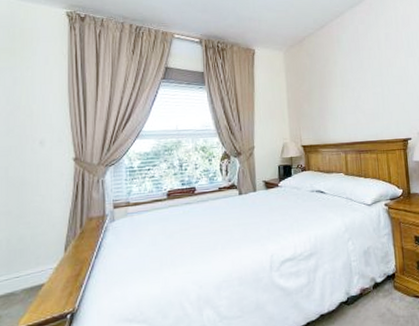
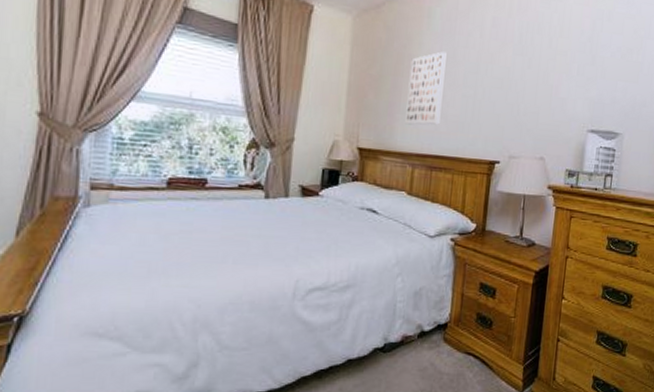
wall art: none [330,65,360,122] -> present [405,51,447,125]

